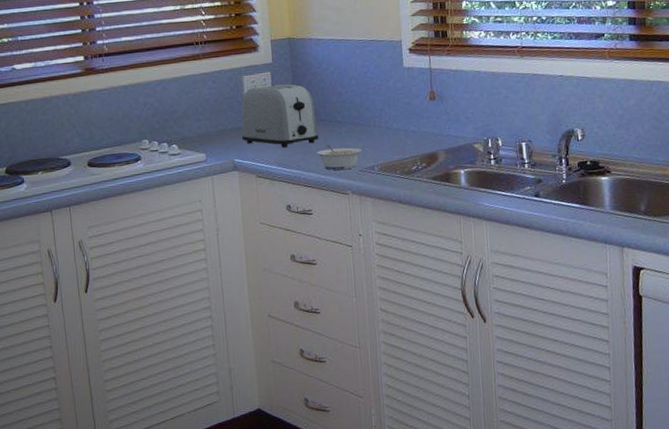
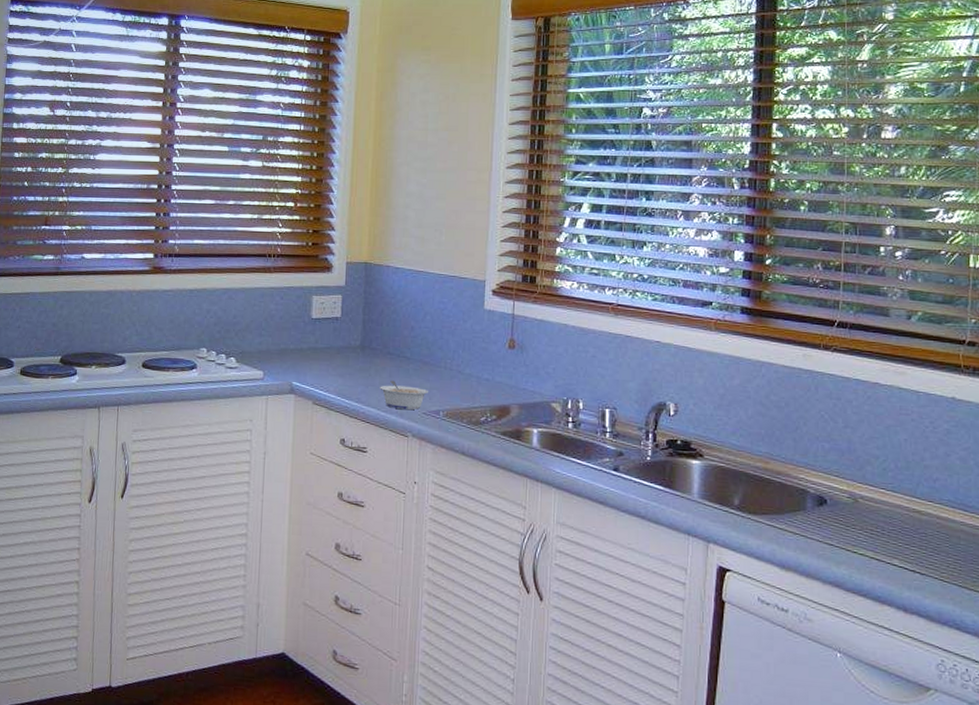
toaster: present [241,84,319,148] -> none [303,309,384,378]

